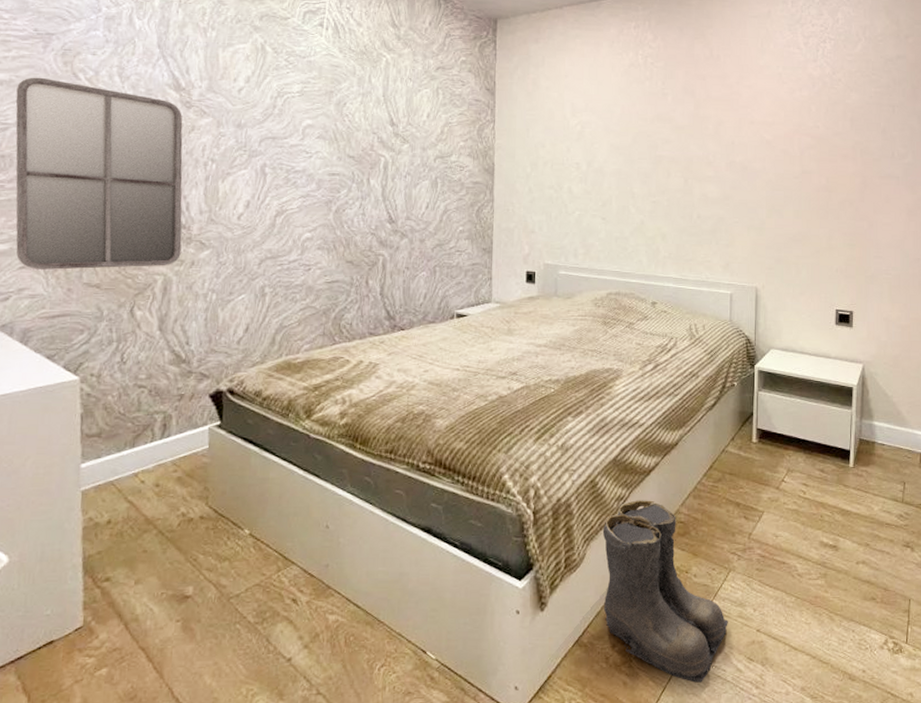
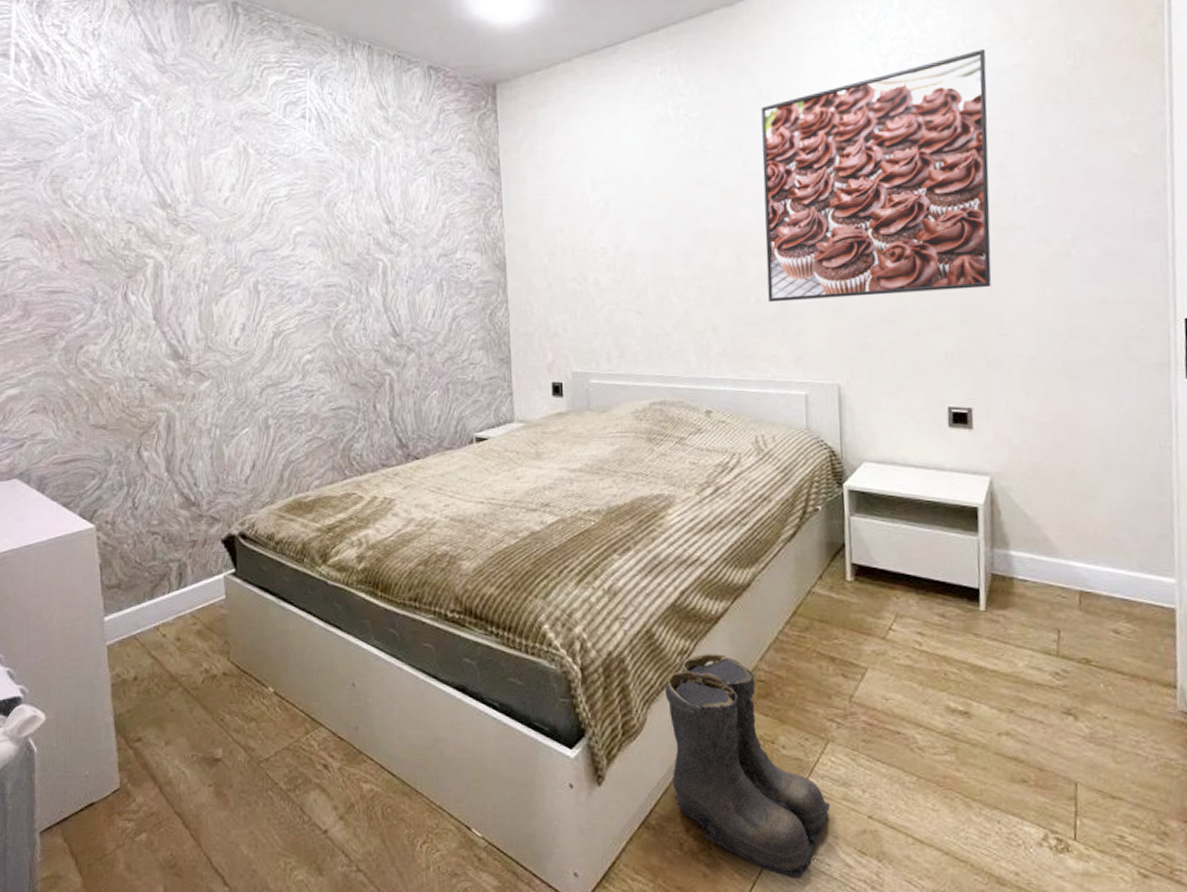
home mirror: present [15,77,183,270] -> none [12,208,181,413]
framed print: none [707,41,879,221] -> present [761,48,992,303]

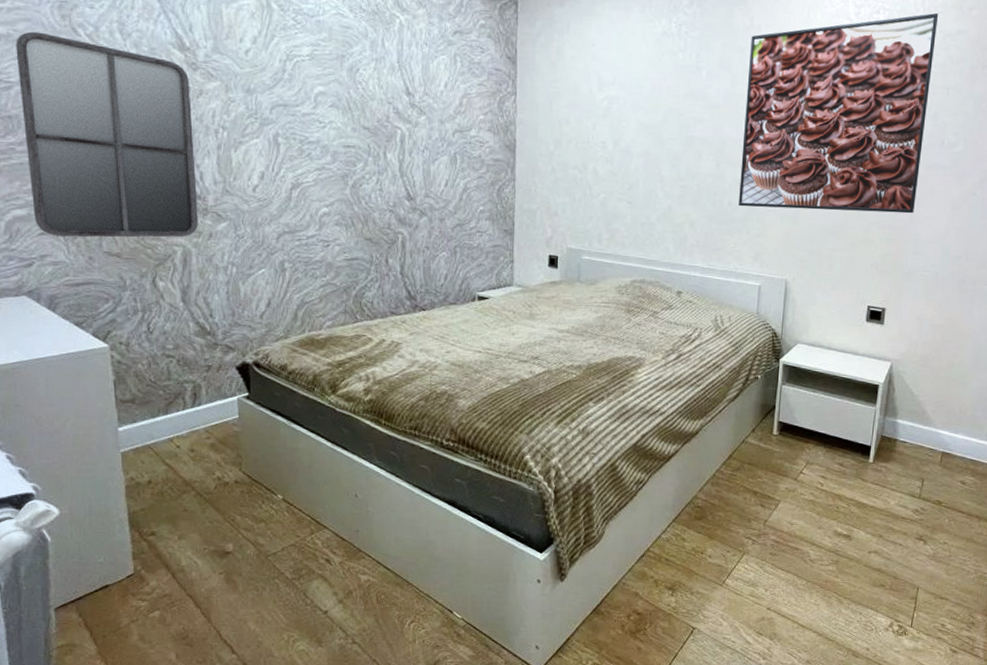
home mirror: none [12,208,181,413] -> present [16,31,198,238]
boots: present [664,654,830,880] -> none [621,484,740,652]

